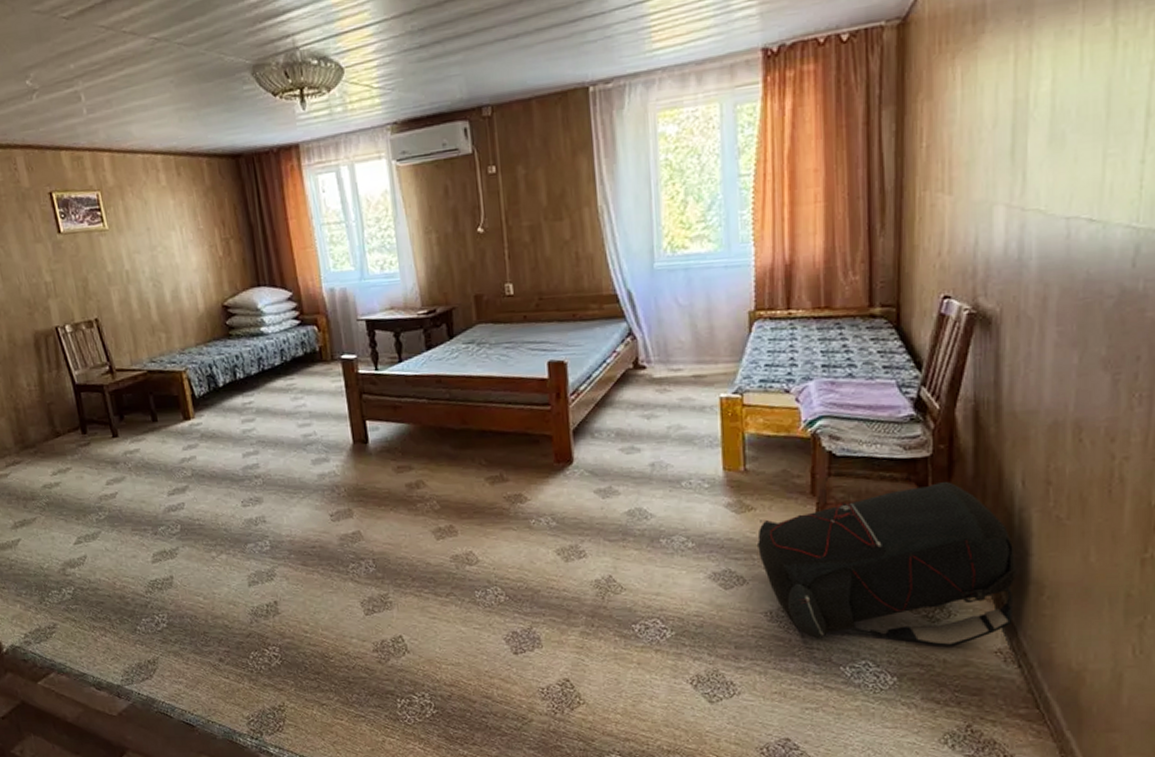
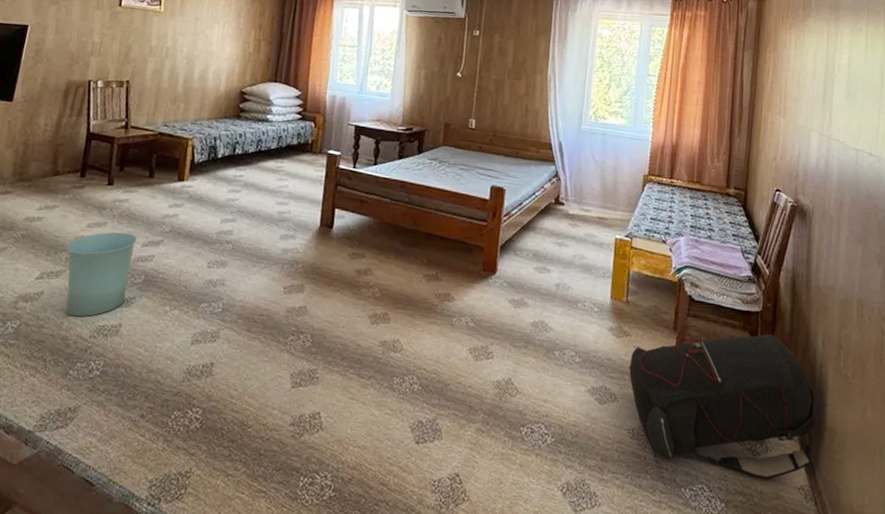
waste bin: none [93,484,169,576] -> present [65,232,138,318]

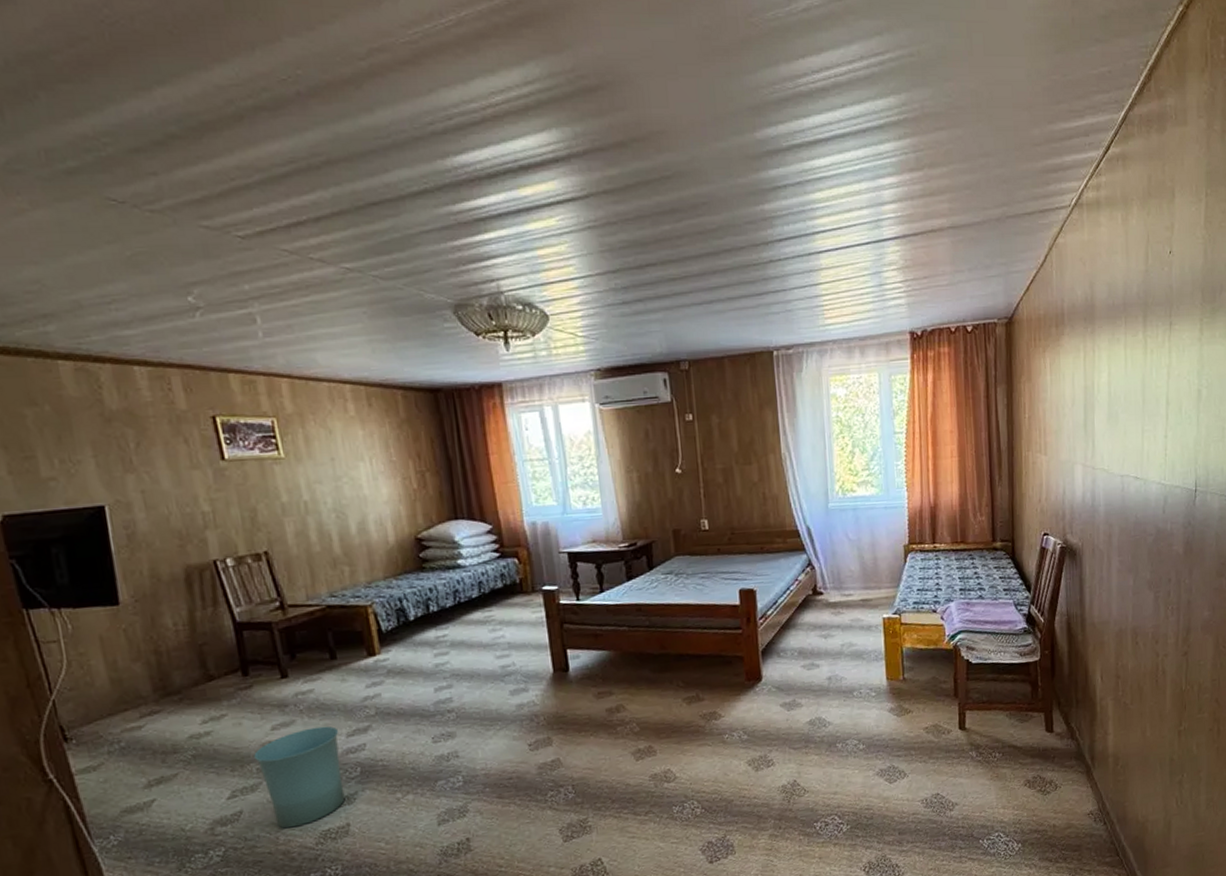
backpack: present [629,333,817,480] -> none [914,679,1100,819]

